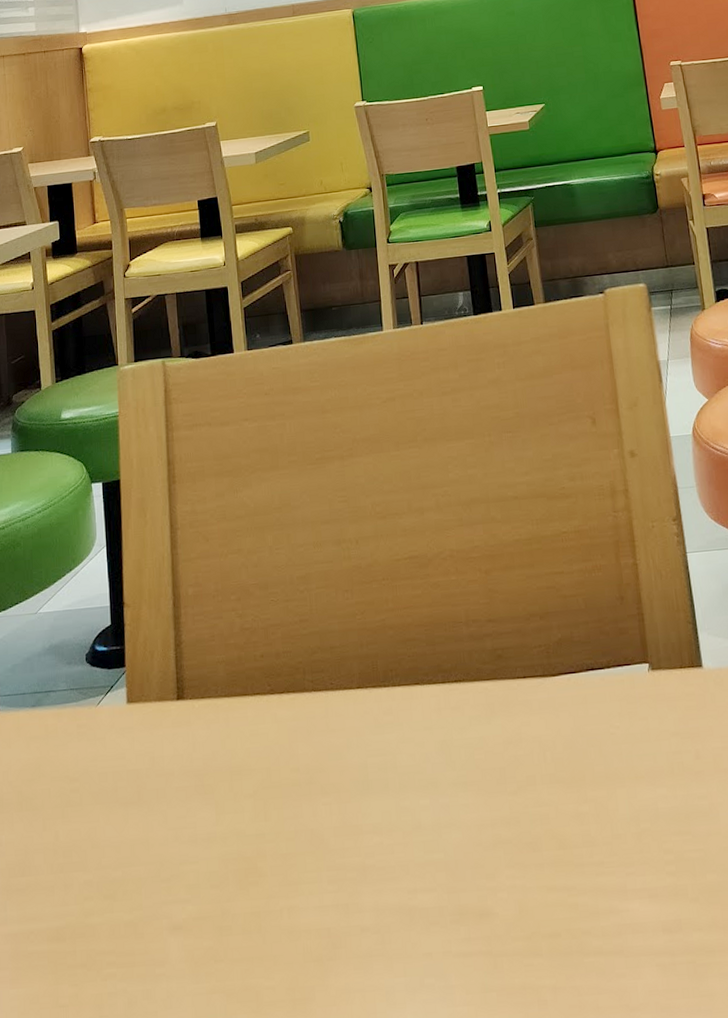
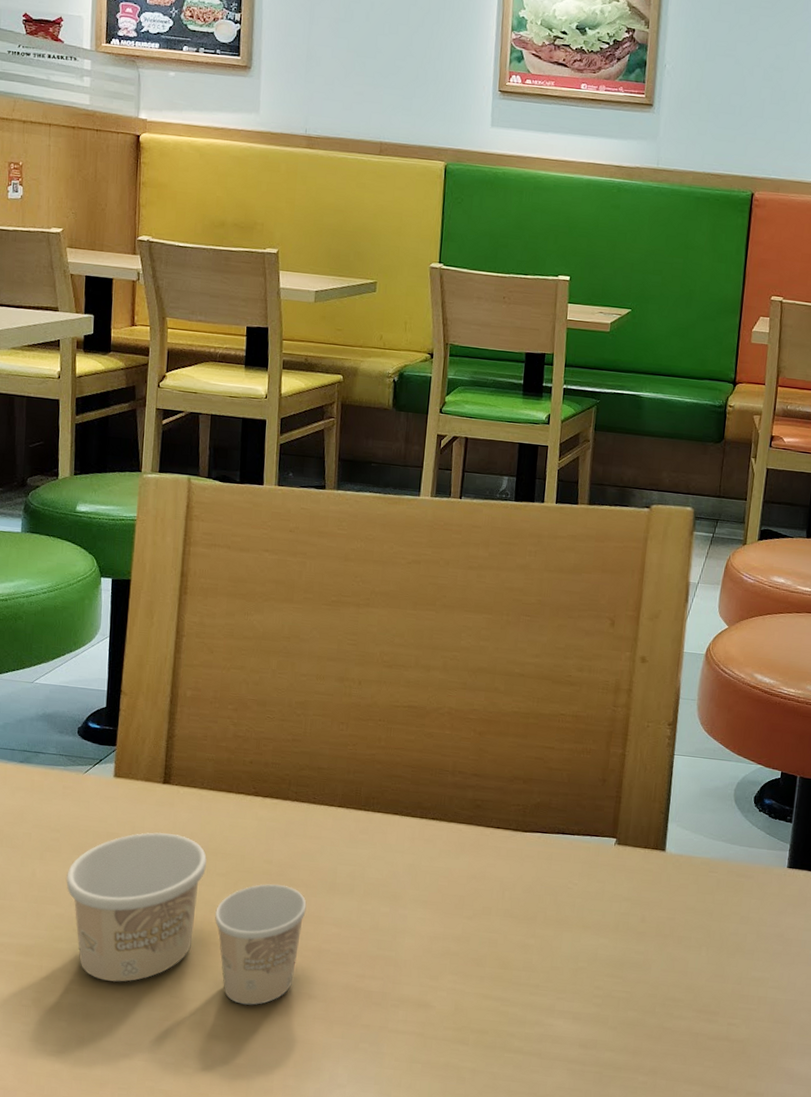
paper cup: none [91,757,343,956] -> present [66,832,307,1005]

